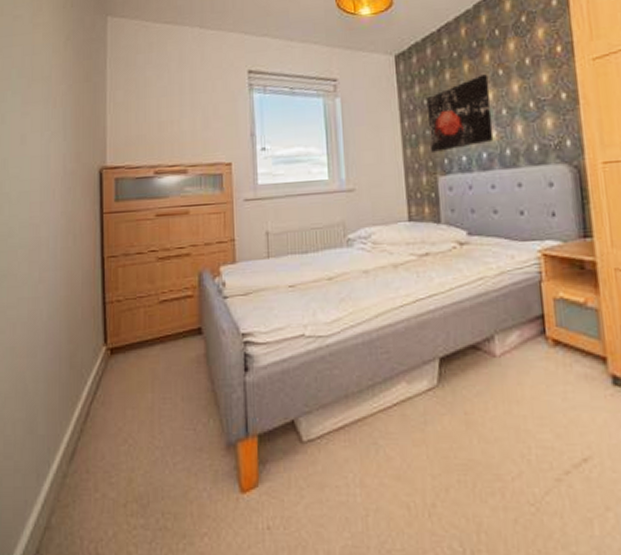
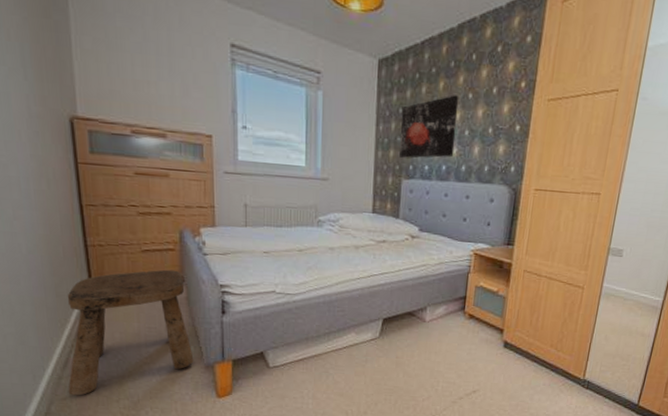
stool: none [71,321,213,500] -> present [67,269,194,396]

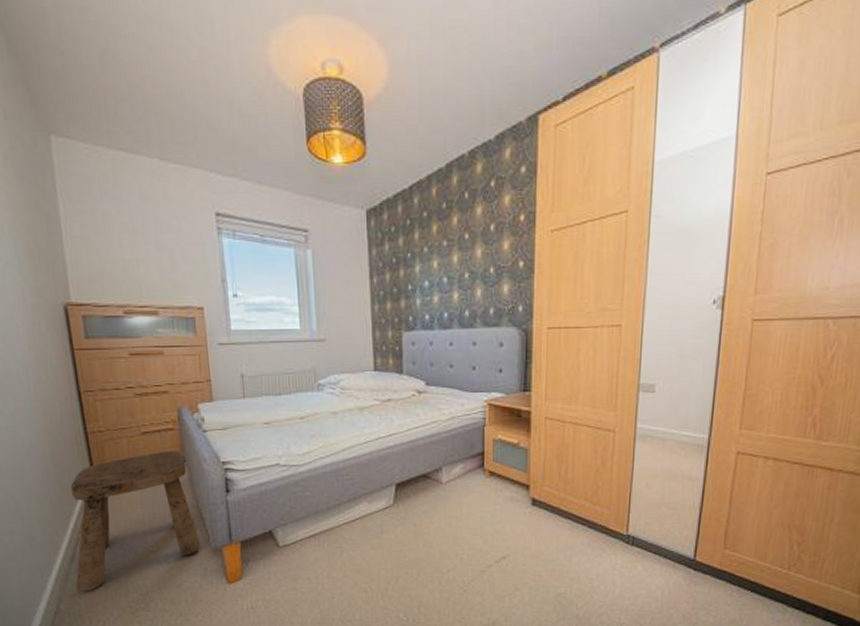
wall art: present [400,95,459,159] -> none [396,237,455,309]

